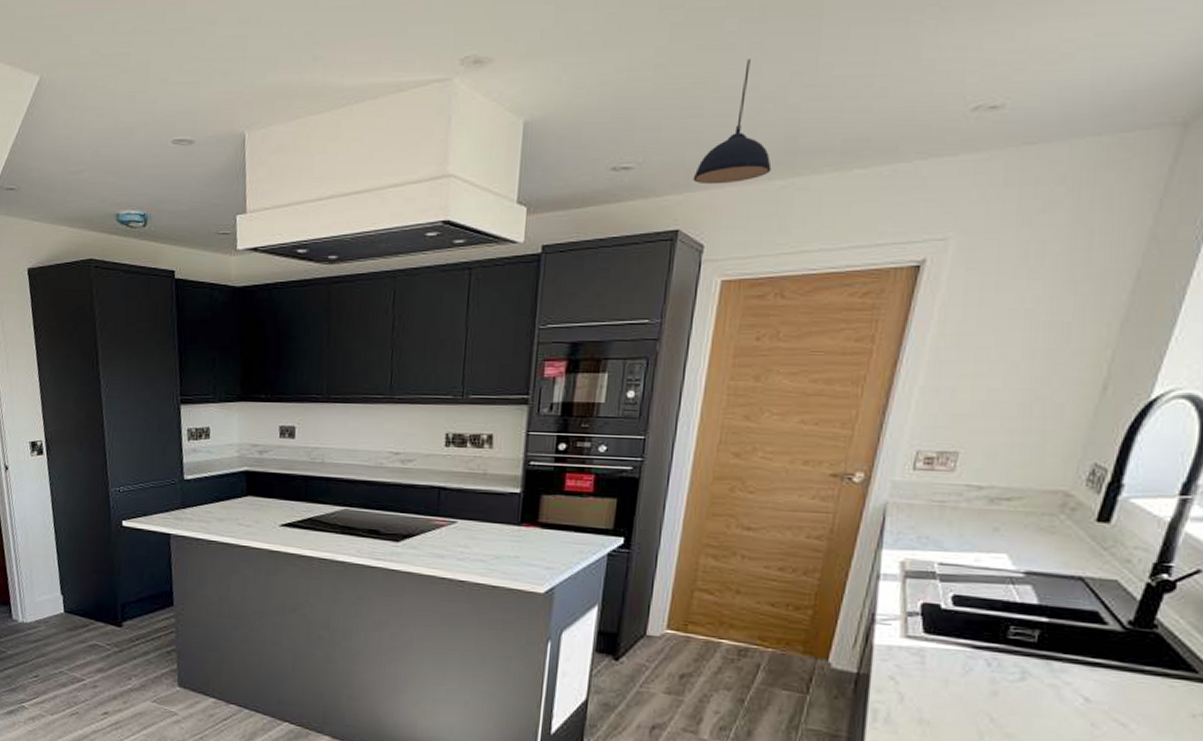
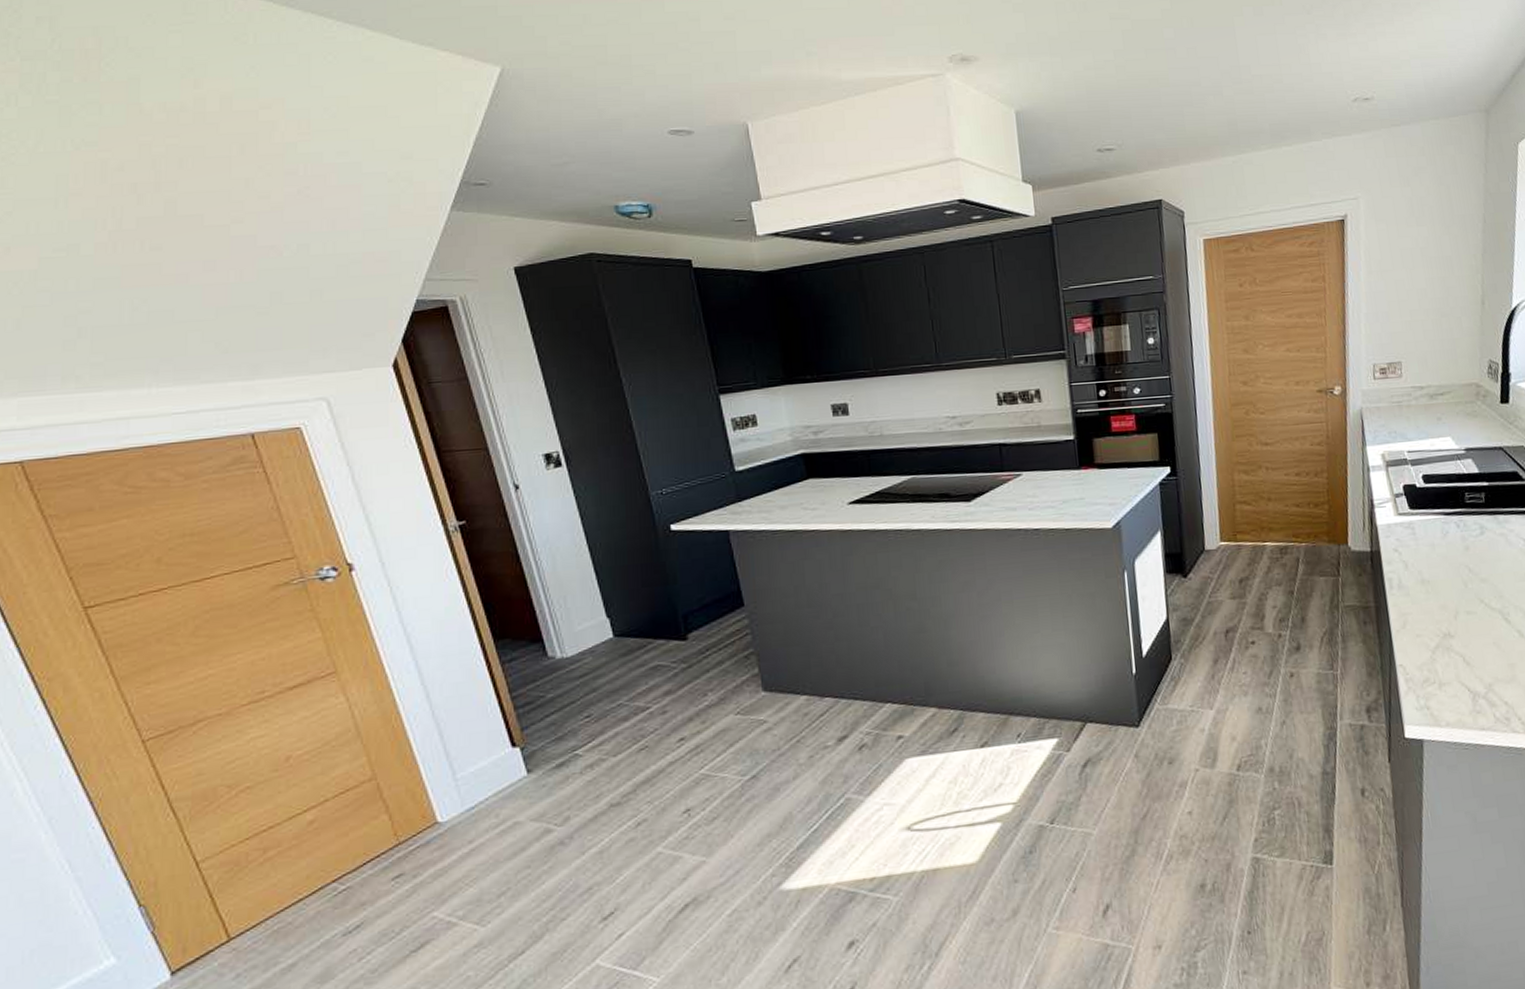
pendant light: present [693,59,772,185] -> none [1164,61,1223,162]

